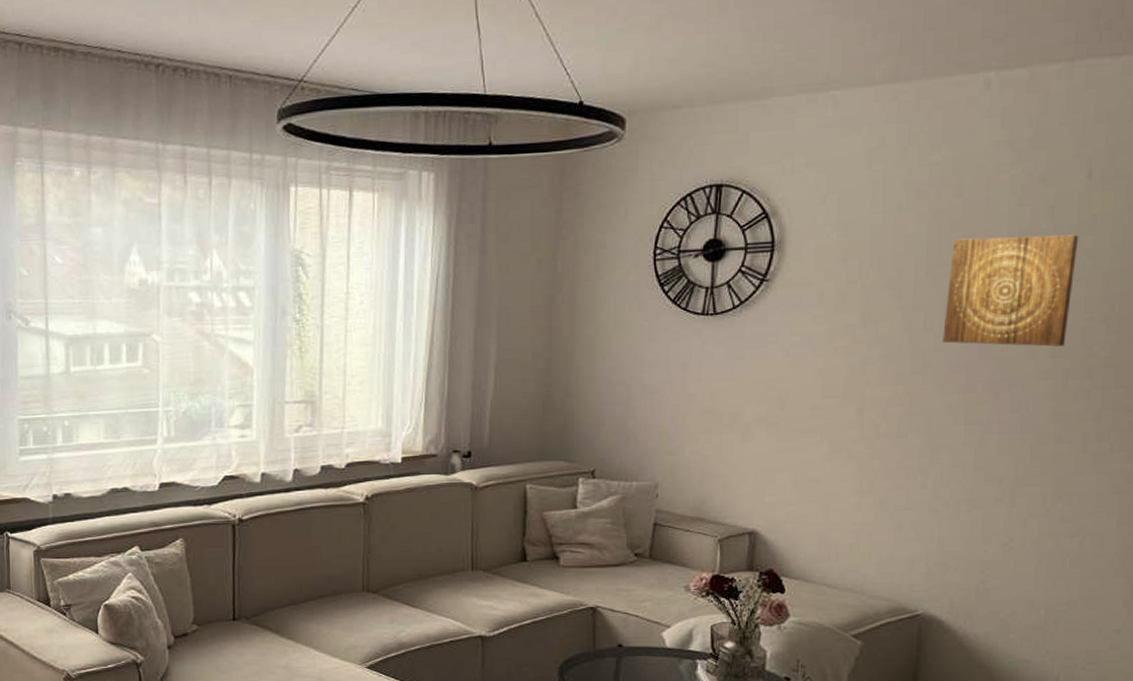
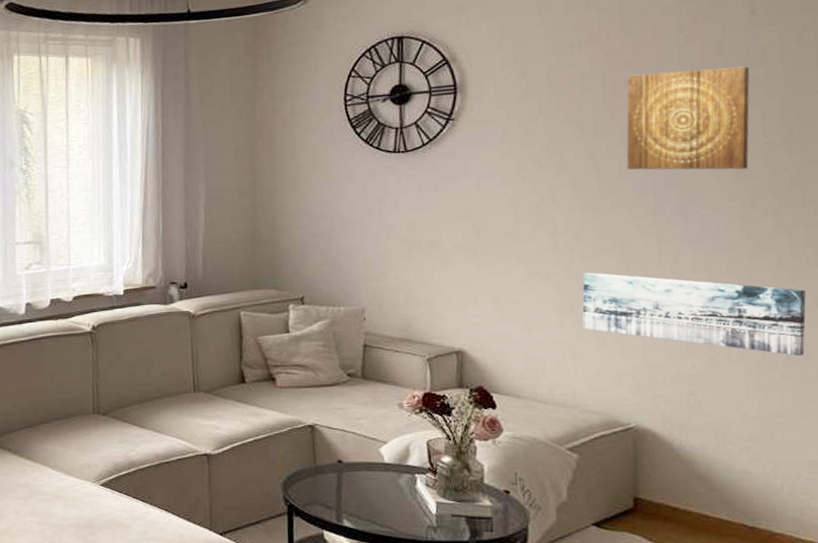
wall art: none [881,451,1105,545] -> present [582,272,806,357]

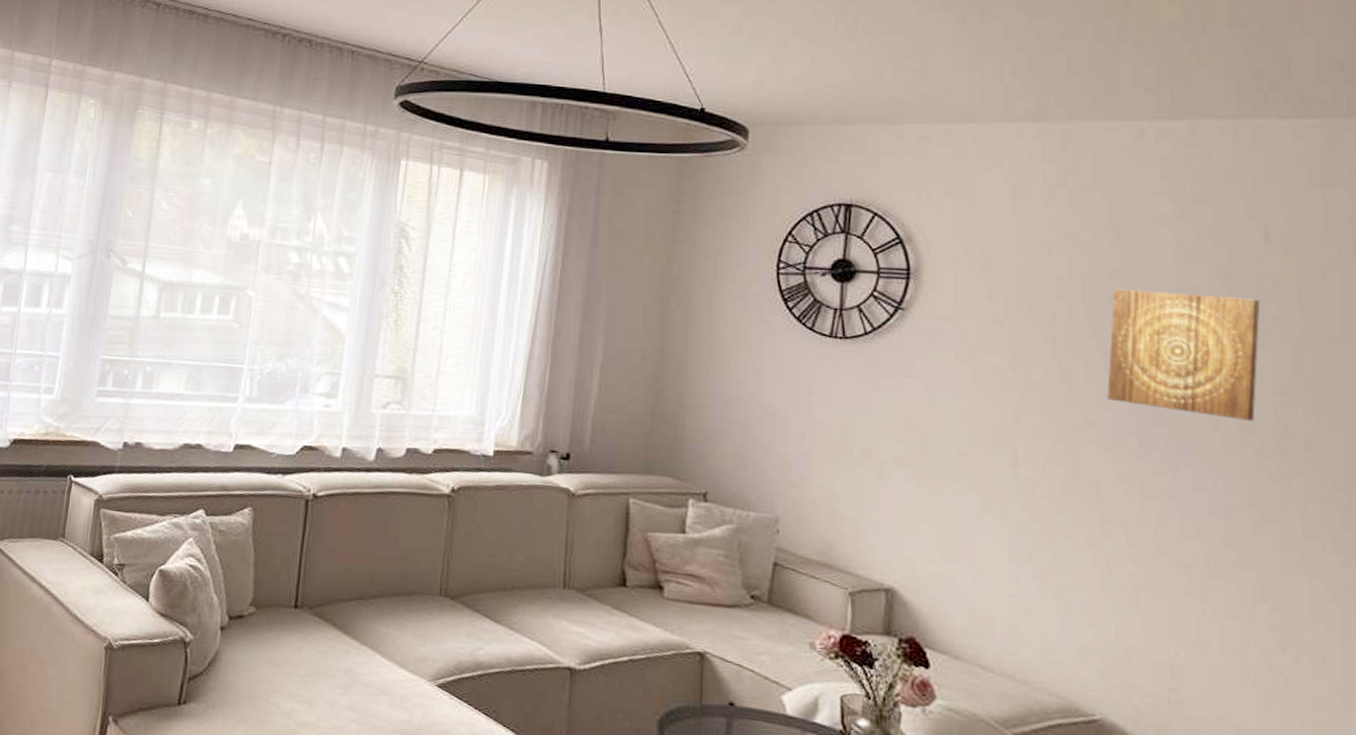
wall art: present [582,272,806,357] -> none [1043,516,1320,664]

